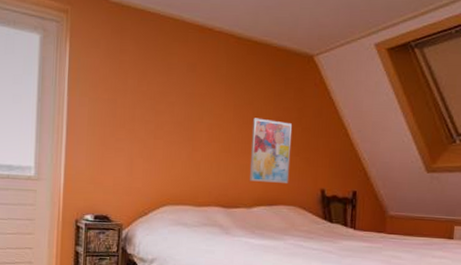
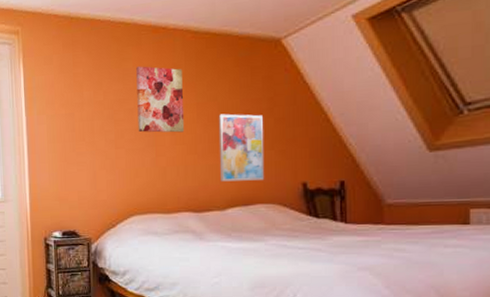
wall art: none [177,62,223,131] -> present [136,66,185,133]

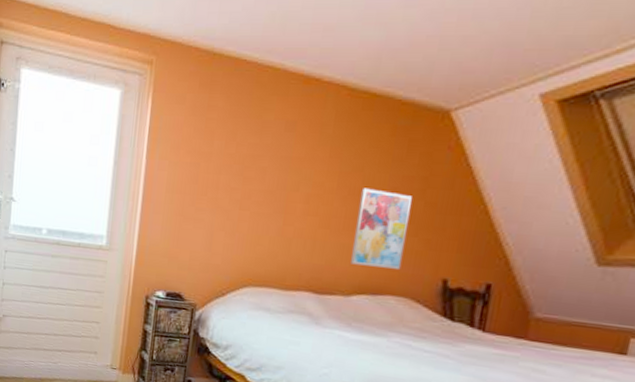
wall art: present [136,66,185,133] -> none [268,120,330,202]

